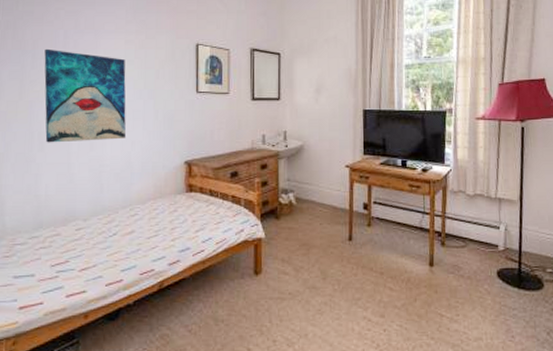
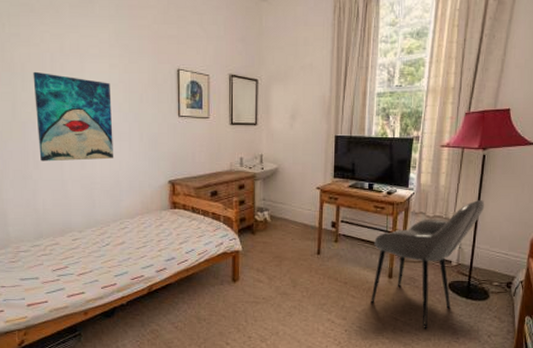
armchair: none [411,176,529,327] -> present [371,200,485,329]

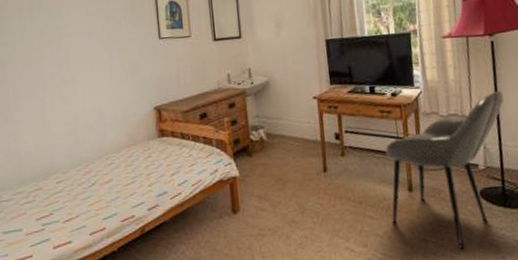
wall art: present [33,71,114,162] -> none [12,11,96,101]

